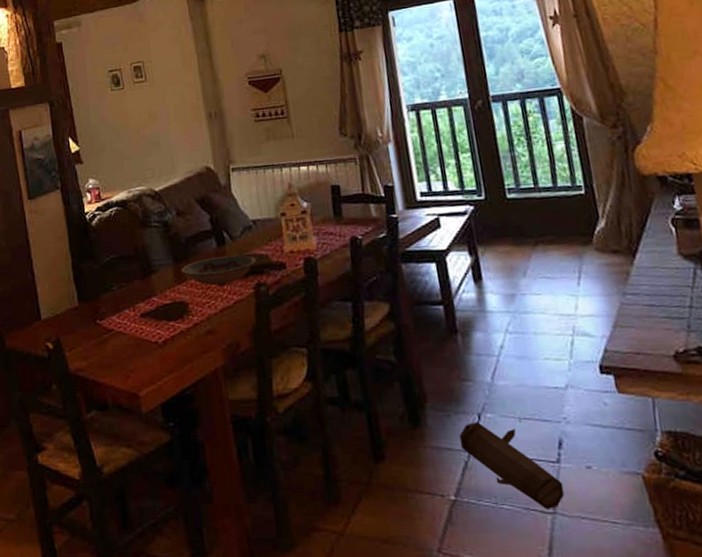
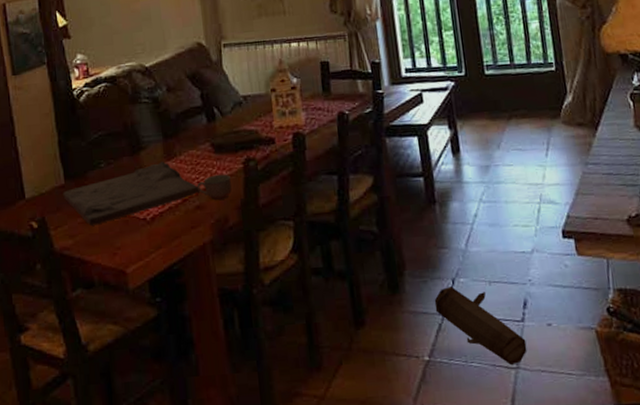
napkin: none [77,285,212,348] -> present [63,161,201,226]
bowl: present [181,255,256,288] -> none [170,130,246,163]
cup: none [207,298,243,325] -> present [196,174,232,200]

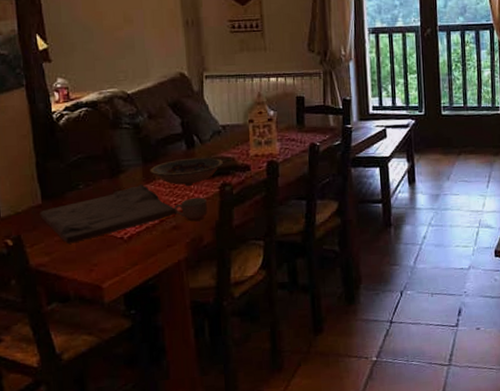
bowl: none [170,130,246,163] -> present [150,157,223,187]
decorative log: present [434,286,527,365] -> none [384,298,459,362]

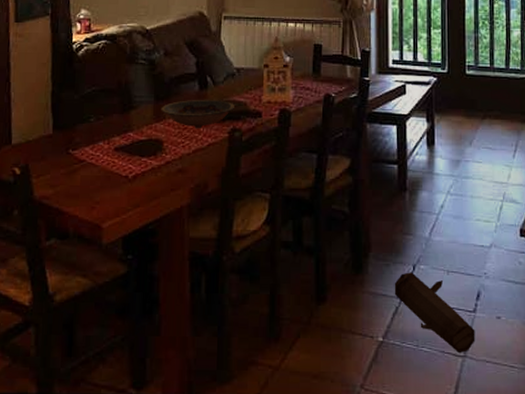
napkin: present [40,184,178,244] -> none [49,122,184,178]
cup: present [173,197,207,221] -> none [181,141,215,165]
decorative log: none [384,298,459,362] -> present [394,272,475,353]

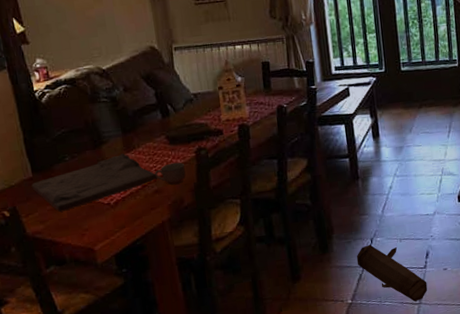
napkin: none [49,122,184,178] -> present [31,153,158,212]
bowl: present [161,99,234,129] -> none [129,124,197,154]
cup: none [181,141,215,165] -> present [154,162,186,185]

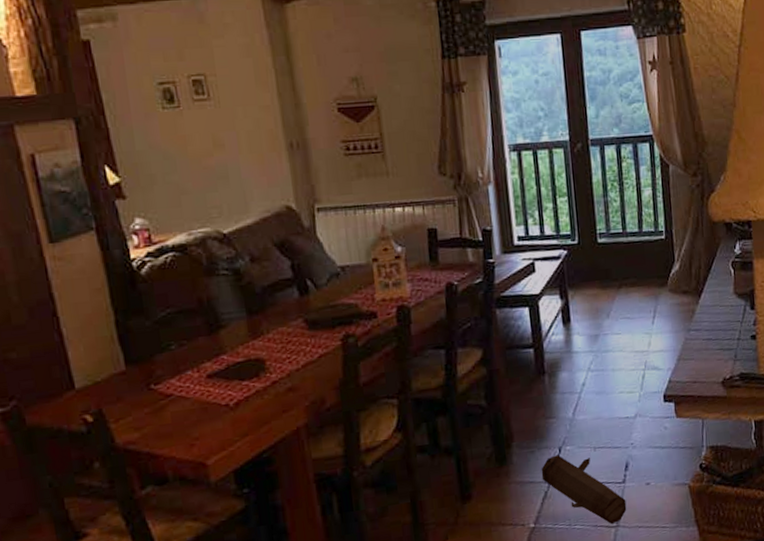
napkin: present [31,153,158,212] -> none [124,340,293,416]
cup: present [154,162,186,185] -> none [287,352,329,381]

